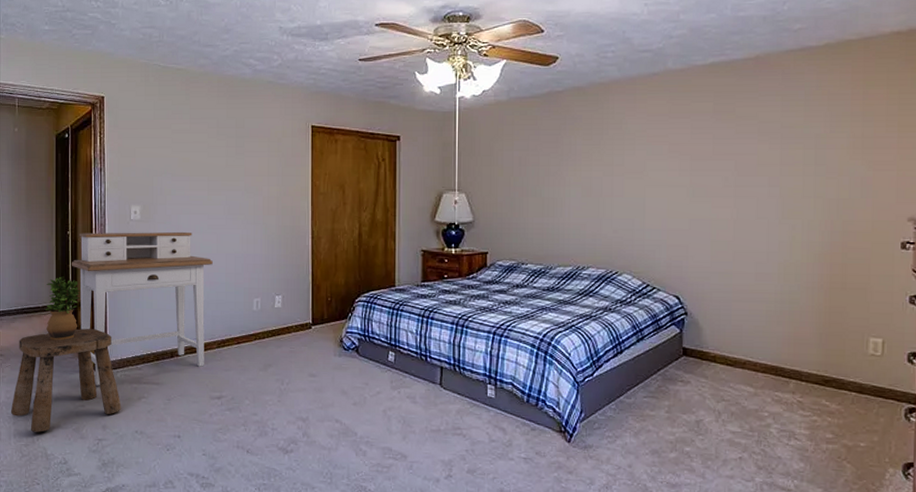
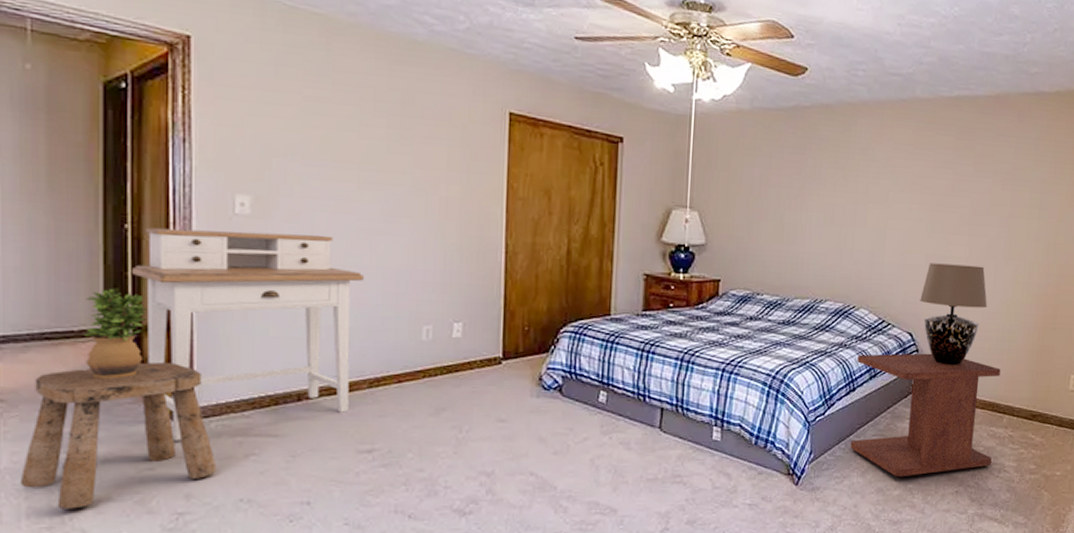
side table: none [621,316,782,440] -> present [850,353,1001,478]
table lamp: none [685,227,762,327] -> present [920,263,988,365]

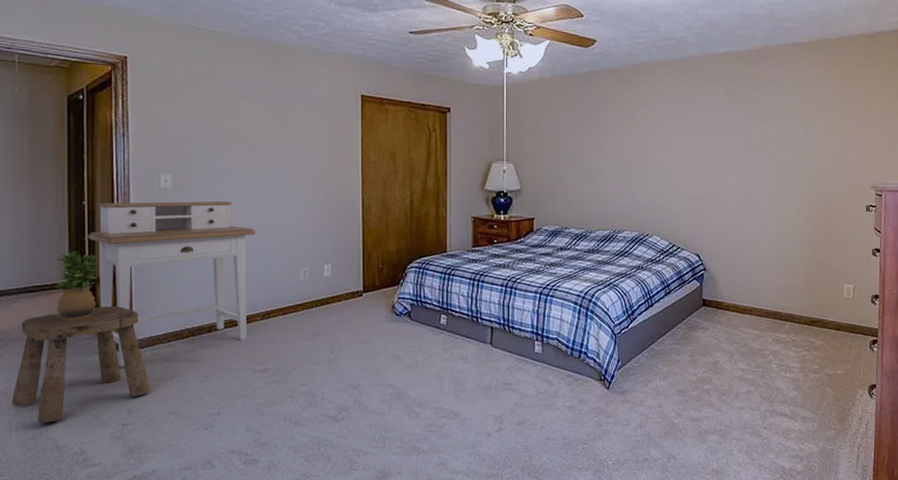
side table: present [850,353,1001,478] -> none [652,271,780,380]
table lamp: present [920,263,988,365] -> none [704,194,764,280]

